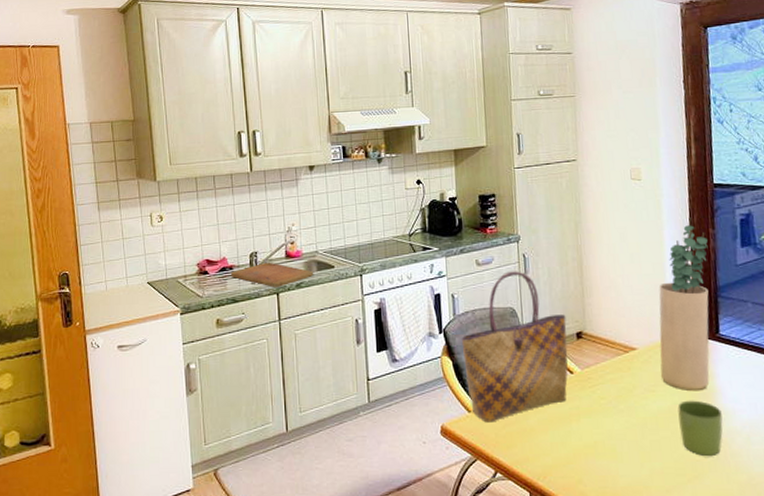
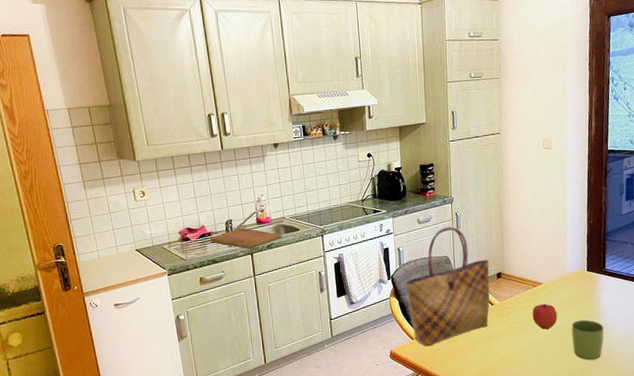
fruit: none [624,375,658,410] -> present [532,303,558,330]
vase: present [659,217,710,392] -> none [560,178,601,313]

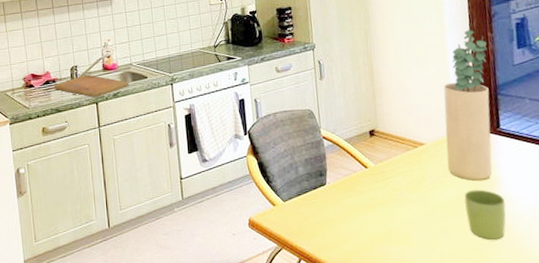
tote bag: present [406,226,490,347] -> none [264,76,363,215]
fruit: present [532,303,558,330] -> none [414,168,446,200]
vase: none [560,178,601,313] -> present [443,23,493,182]

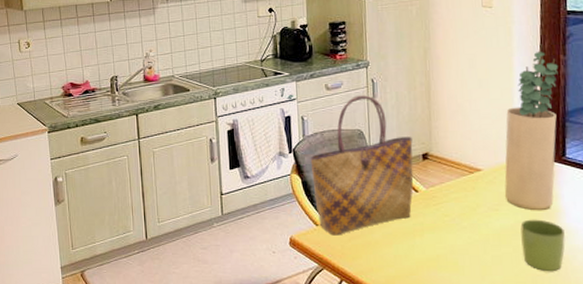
cutting board: present [54,74,129,99] -> none [94,85,171,110]
tote bag: none [264,76,363,215] -> present [310,95,414,236]

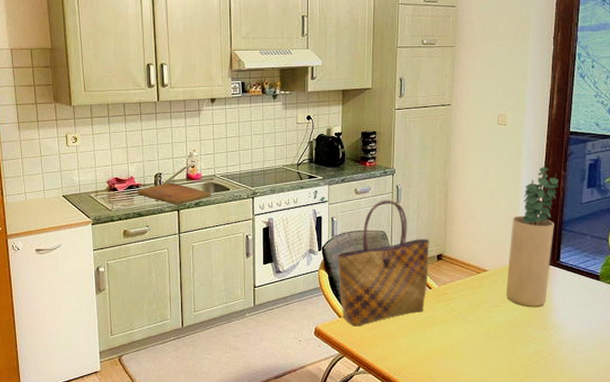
cutting board: none [94,85,171,110] -> present [138,182,211,206]
mug: present [520,219,566,271] -> none [517,315,554,360]

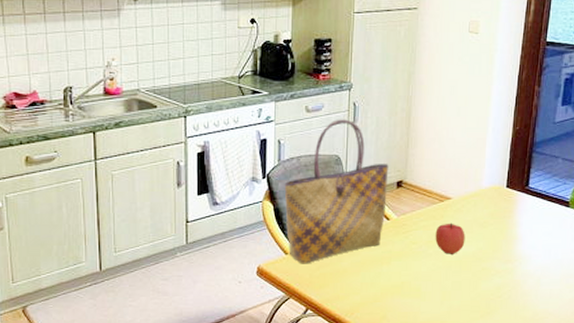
cutting board: present [138,182,211,206] -> none [42,98,135,127]
fruit: none [474,292,502,321] -> present [435,223,465,254]
vase: present [505,160,559,308] -> none [469,74,532,239]

